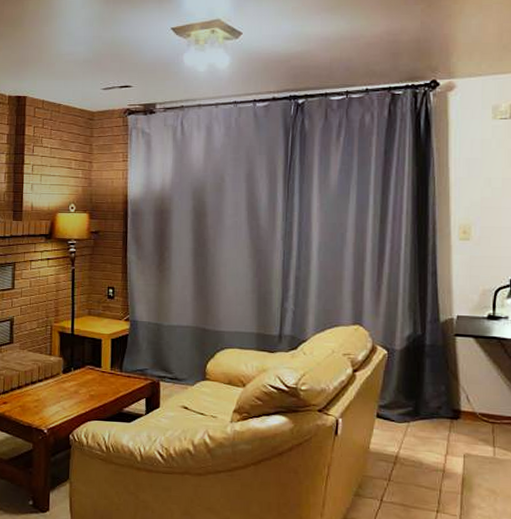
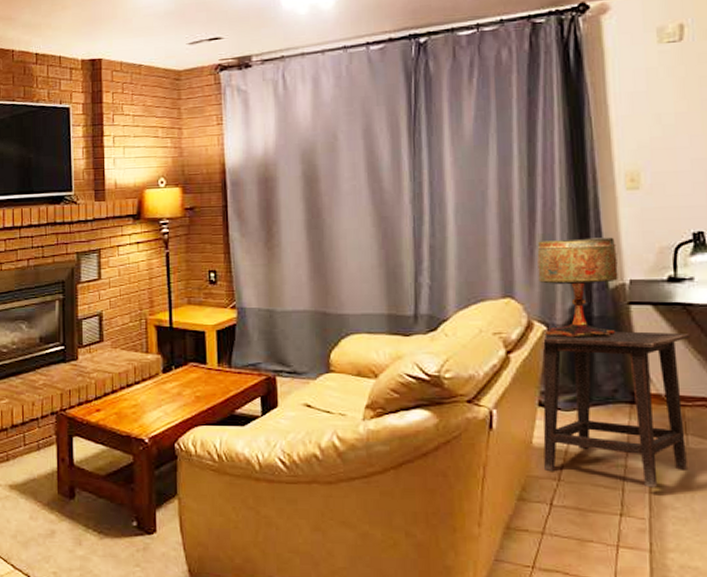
side table: none [378,357,503,490] -> present [542,331,691,488]
table lamp: none [383,278,448,363] -> present [537,237,618,338]

